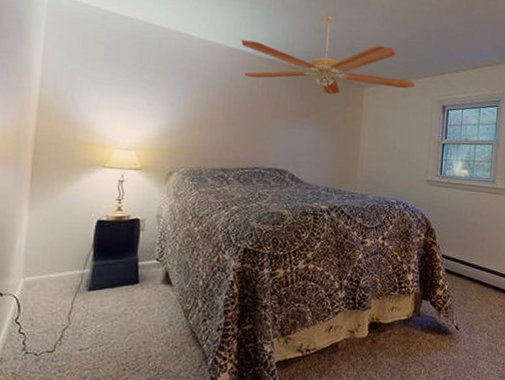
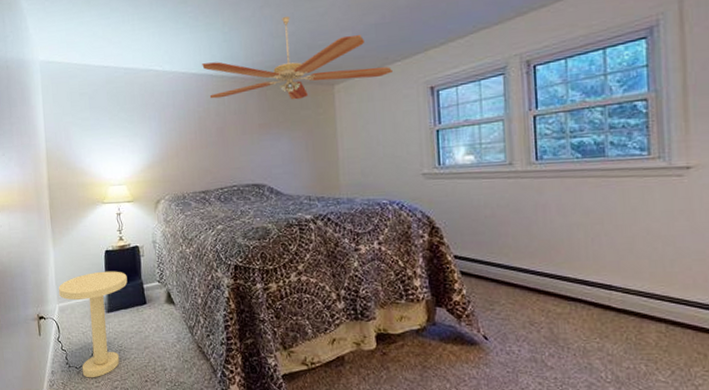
side table: none [26,243,120,367] -> present [58,271,128,378]

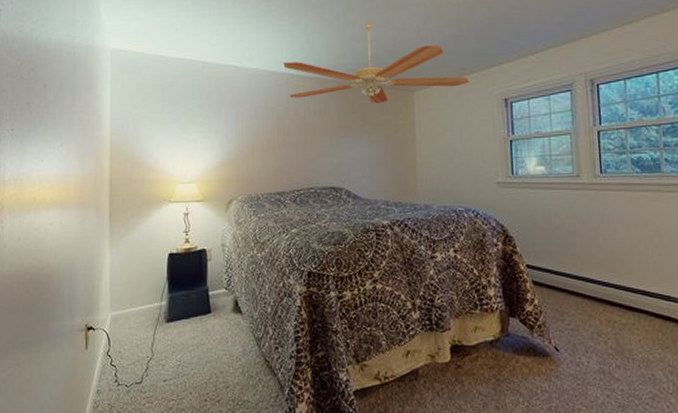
side table: present [58,271,128,378] -> none [112,276,191,398]

